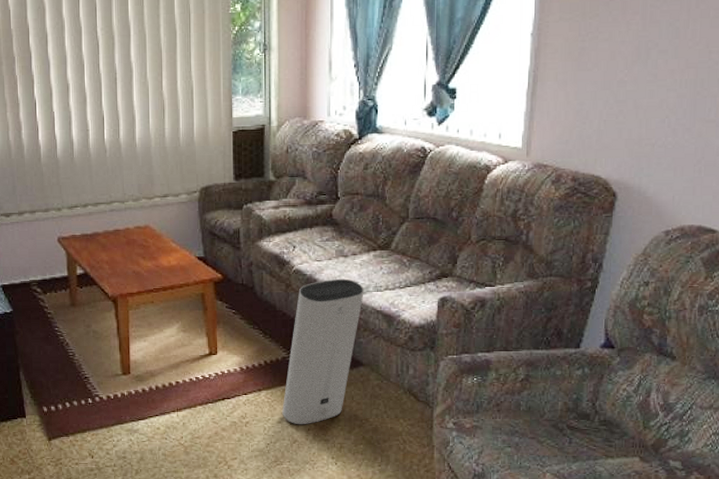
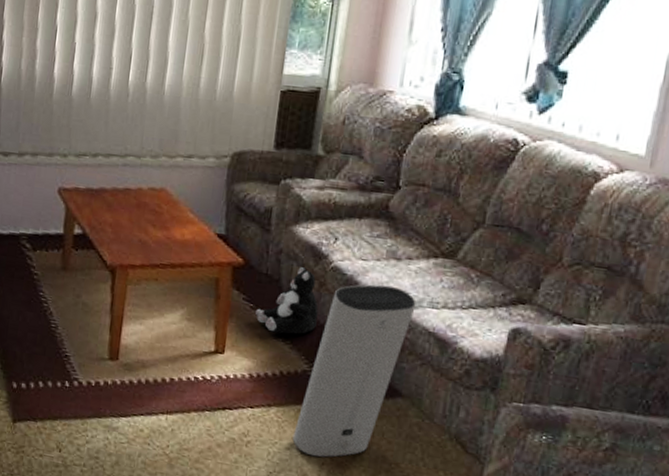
plush toy: none [238,274,288,331] -> present [256,267,319,334]

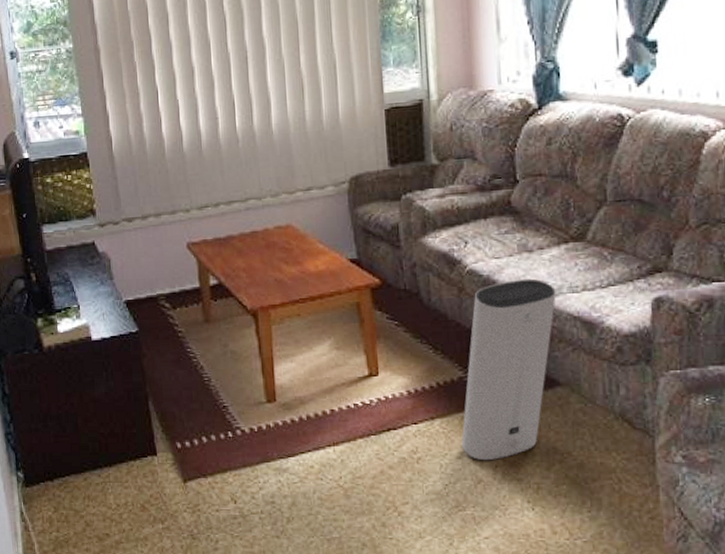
plush toy: present [256,267,319,334] -> none [402,276,463,346]

